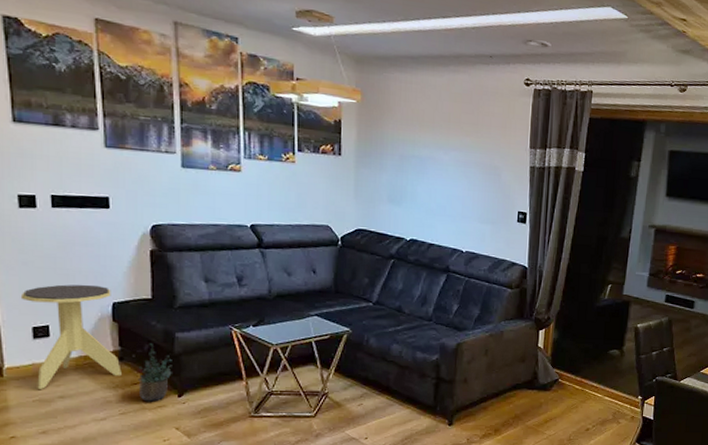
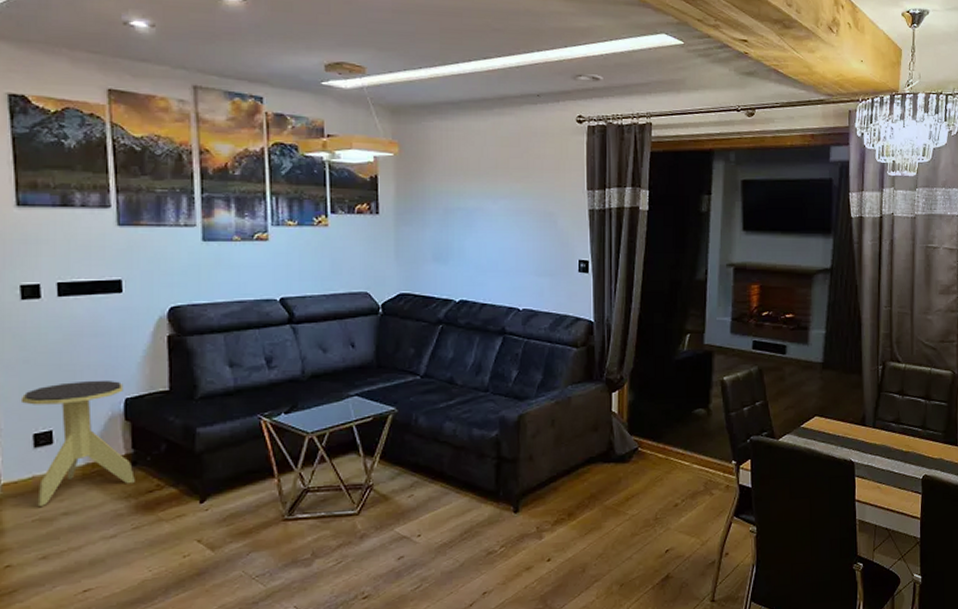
potted plant: present [138,343,174,402] -> none [154,442,195,512]

